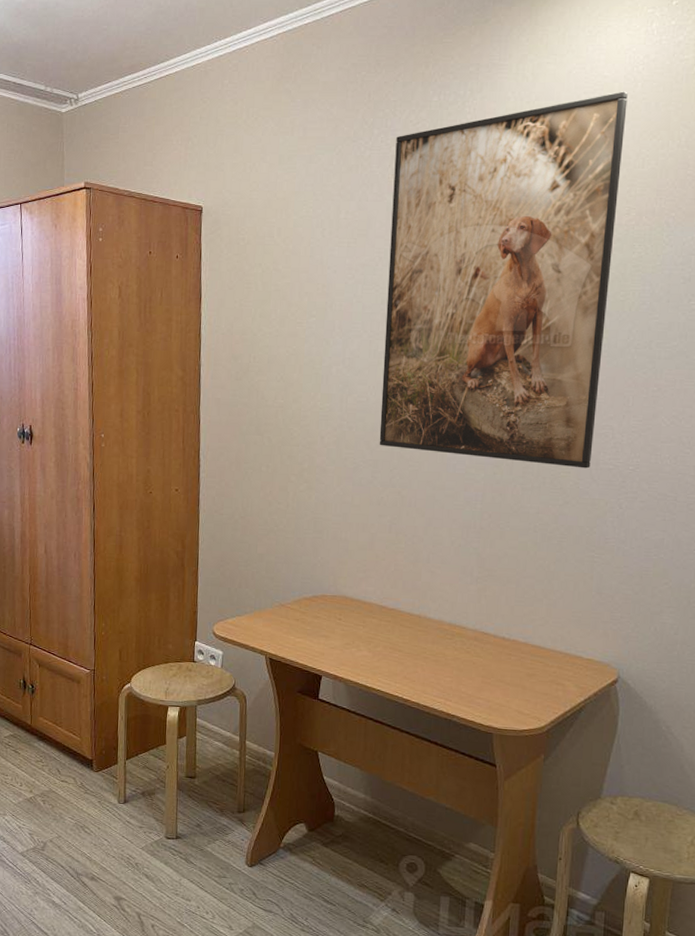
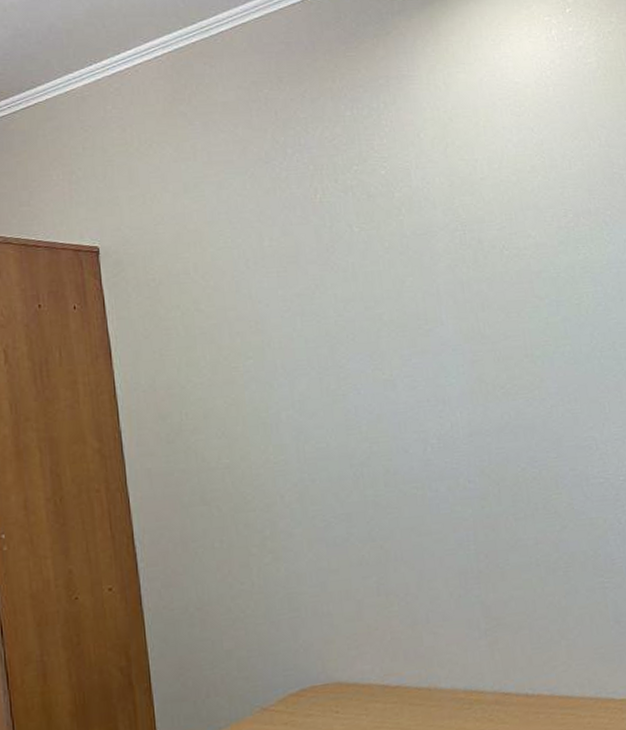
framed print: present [379,91,628,469] -> none [313,96,581,496]

